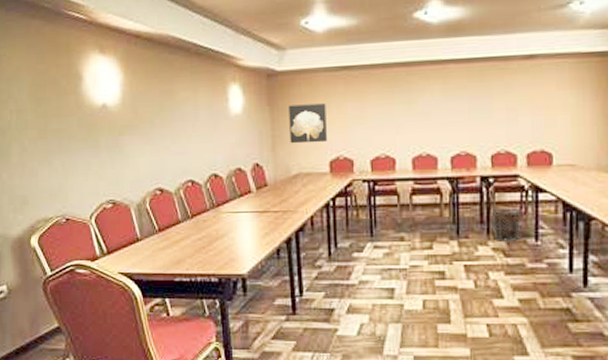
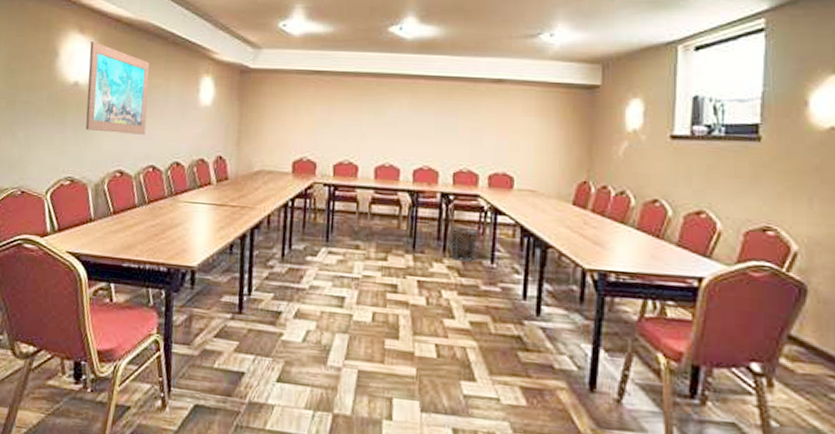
wall art: none [113,61,180,152] -> present [85,41,150,135]
wall art: present [289,103,327,144] -> none [255,102,295,143]

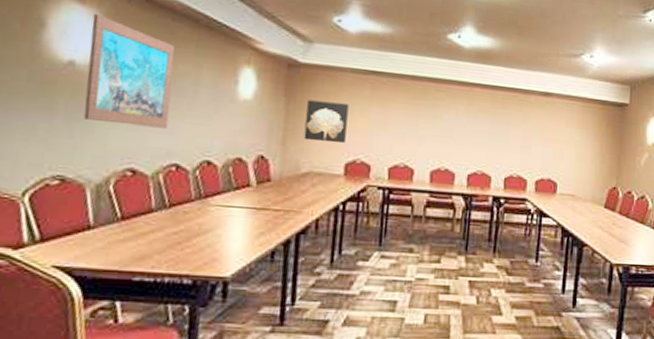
wall art: none [255,102,295,143] -> present [304,100,349,144]
waste bin: present [450,226,479,262] -> none [500,228,526,261]

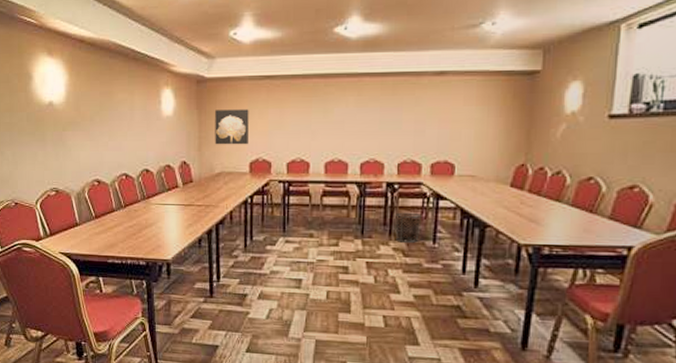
wall art: present [84,14,175,129] -> none [59,63,117,146]
waste bin: none [500,228,526,261] -> present [395,212,422,243]

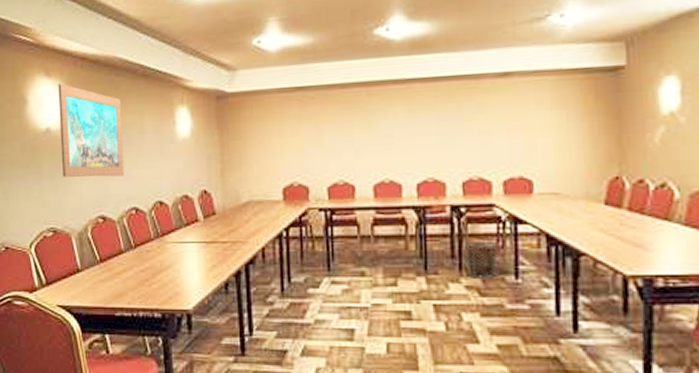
wall art: none [59,63,117,146] -> present [58,84,124,178]
wall art: present [215,109,249,145] -> none [239,126,280,170]

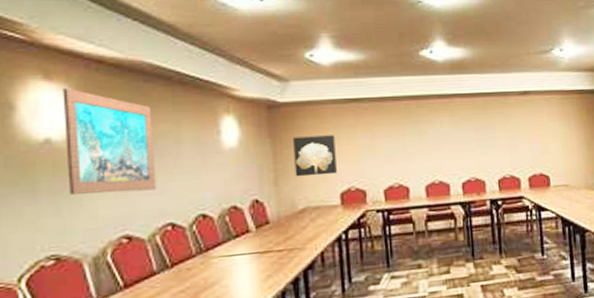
wall art: none [239,126,280,170] -> present [293,135,337,177]
waste bin: present [465,241,498,278] -> none [503,226,528,259]

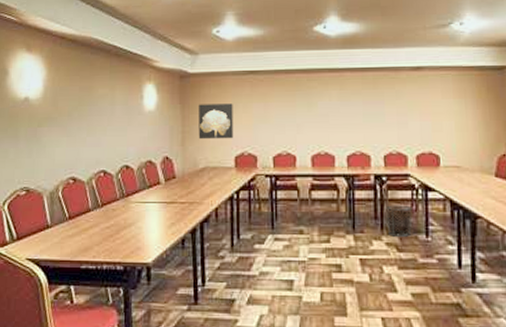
wall art: present [63,88,157,195] -> none [37,59,96,143]
waste bin: none [503,226,528,259] -> present [386,205,412,237]

